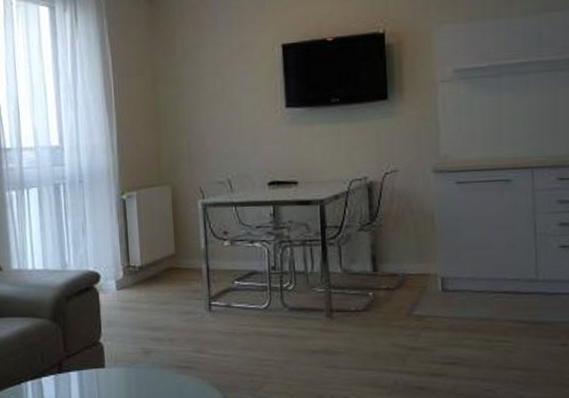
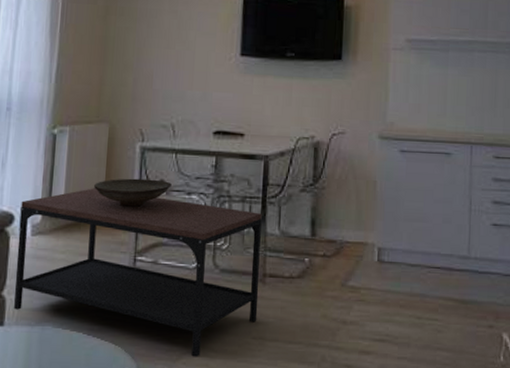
coffee table: none [104,244,329,386] -> present [14,188,262,357]
decorative bowl: none [165,232,235,258] -> present [94,178,172,207]

